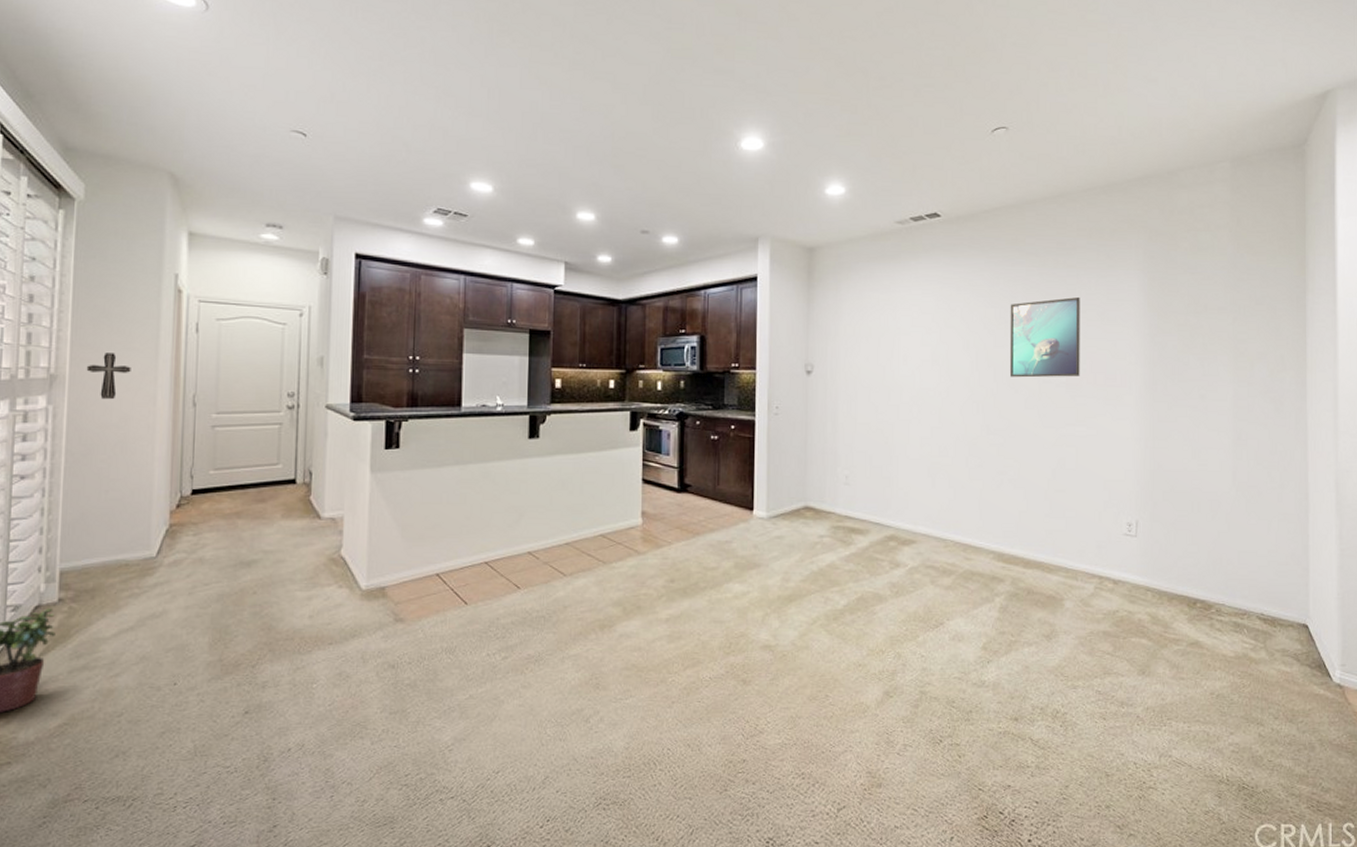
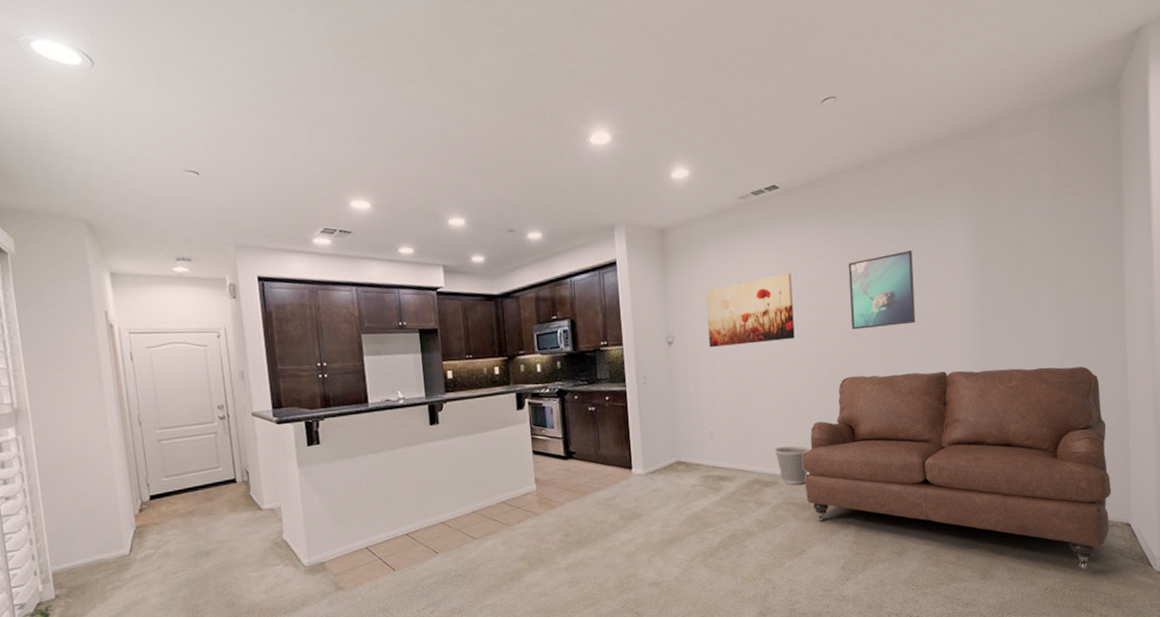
decorative cross: present [86,353,131,400] -> none [43,385,82,427]
wall art: none [852,308,948,382] -> present [706,273,795,348]
wastebasket: none [915,500,956,546] -> present [774,445,811,485]
sofa: none [945,429,1288,674] -> present [802,366,1112,570]

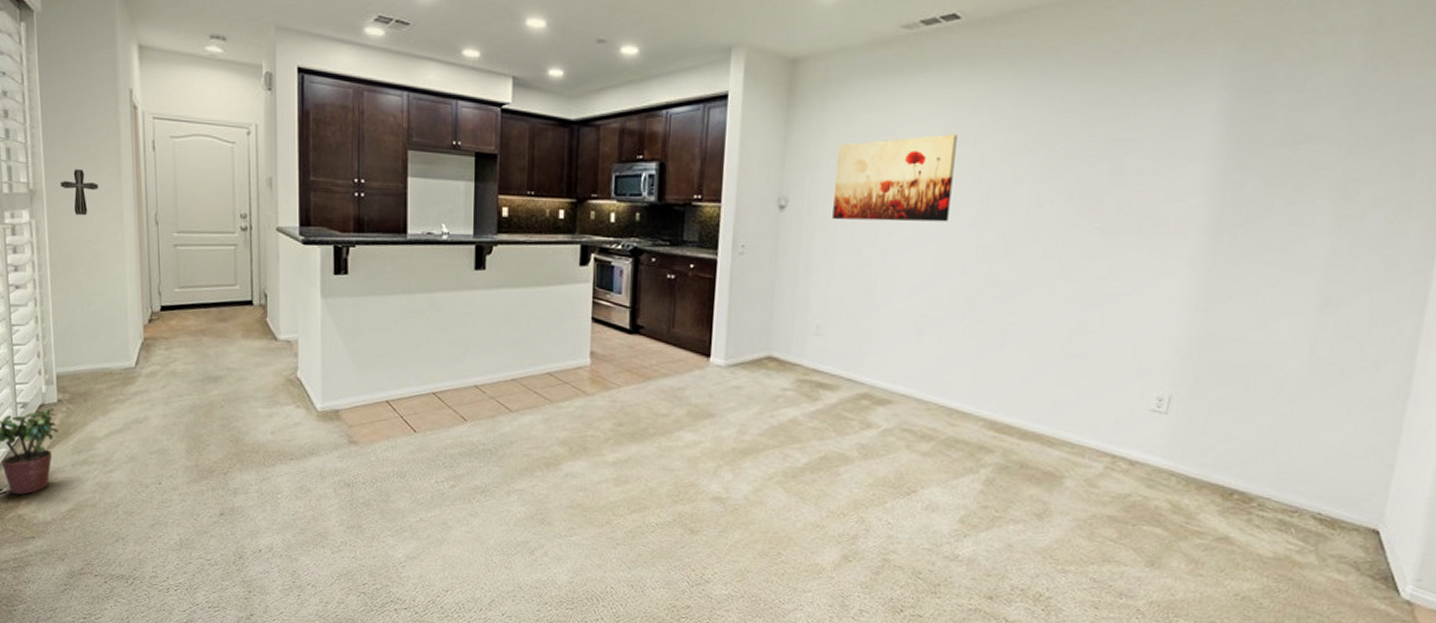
decorative cross: none [43,385,82,427] -> present [60,169,99,216]
wastebasket: present [774,445,811,485] -> none [896,357,945,409]
sofa: present [802,366,1112,570] -> none [928,281,1376,579]
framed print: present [848,249,915,330] -> none [1028,121,1134,222]

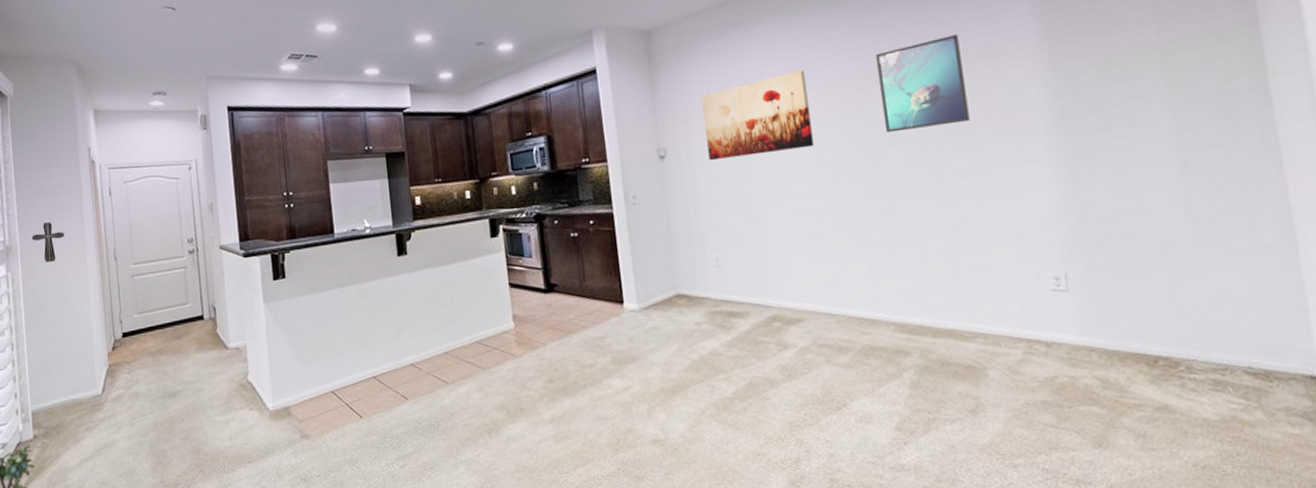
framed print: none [1028,121,1134,222] -> present [875,33,970,133]

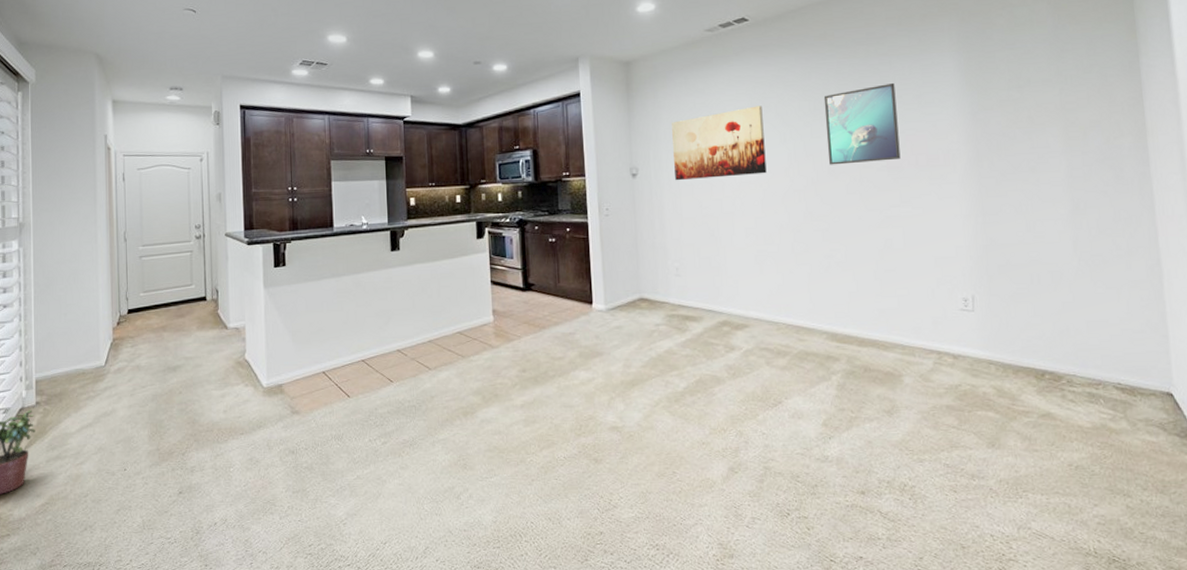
decorative cross: present [31,222,65,263] -> none [45,202,77,241]

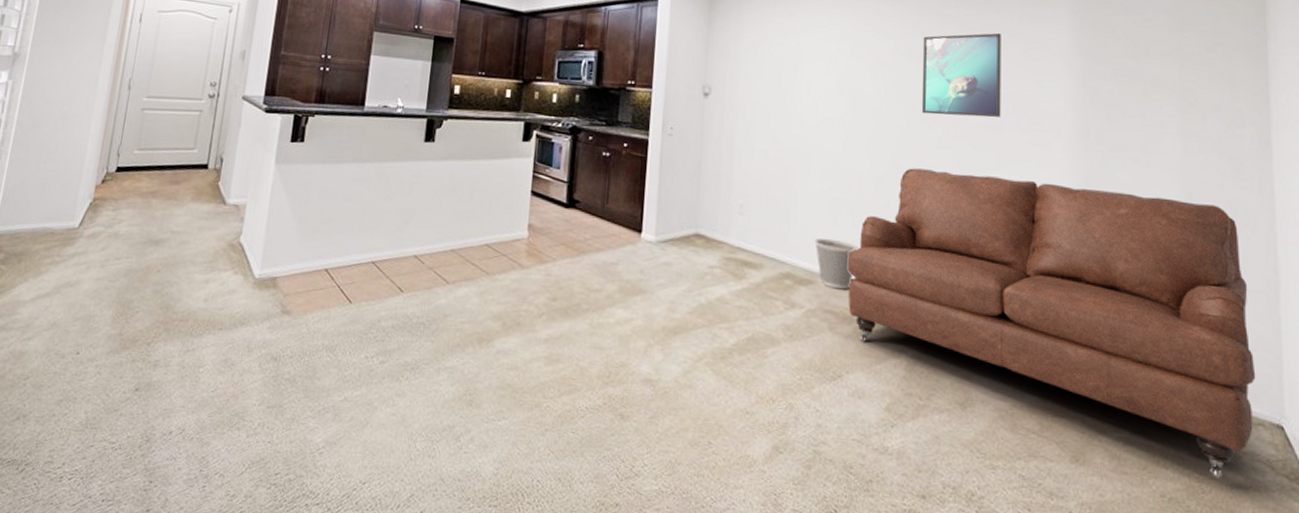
wall art: present [672,105,767,181] -> none [751,37,855,113]
wastebasket: none [745,286,786,329] -> present [814,238,859,290]
sofa: none [776,210,1146,444] -> present [847,168,1256,479]

